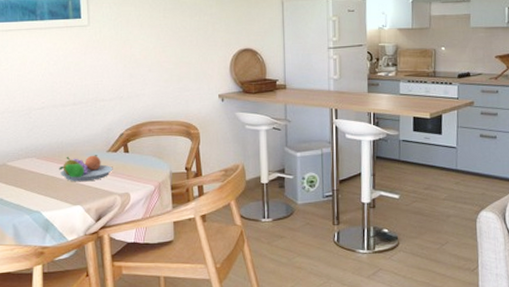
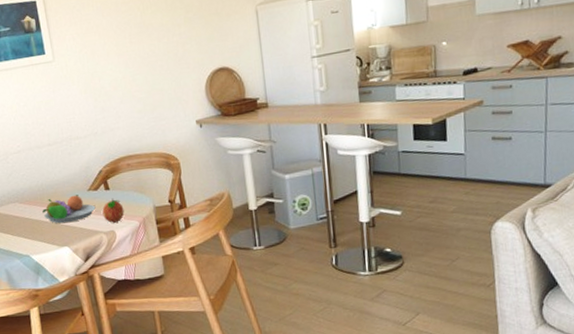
fruit: none [119,161,141,185] -> present [102,198,125,223]

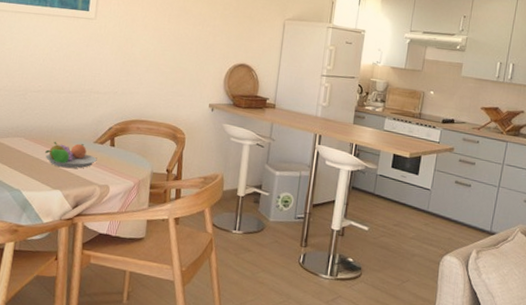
fruit: present [102,198,125,223] -> none [102,155,123,179]

